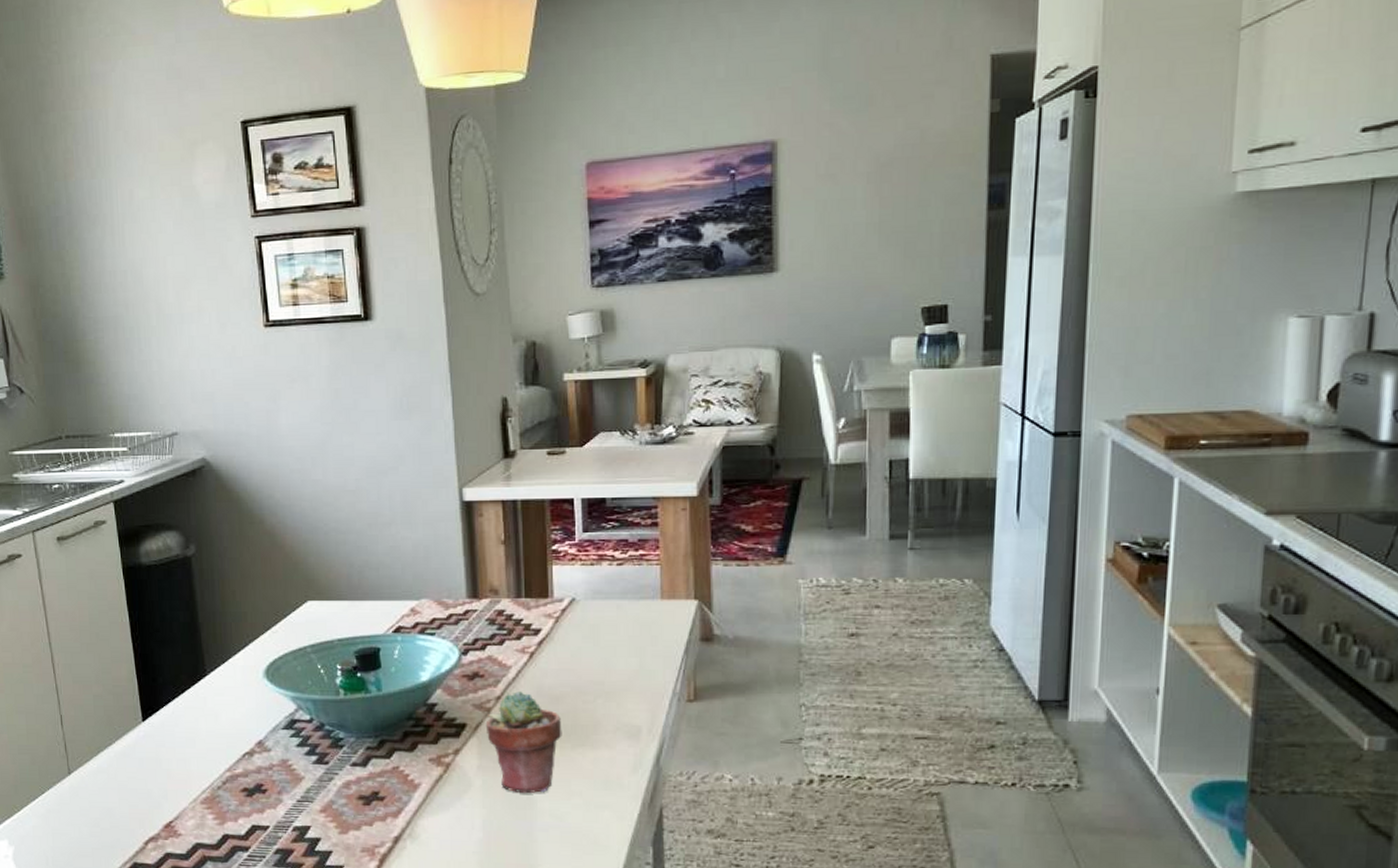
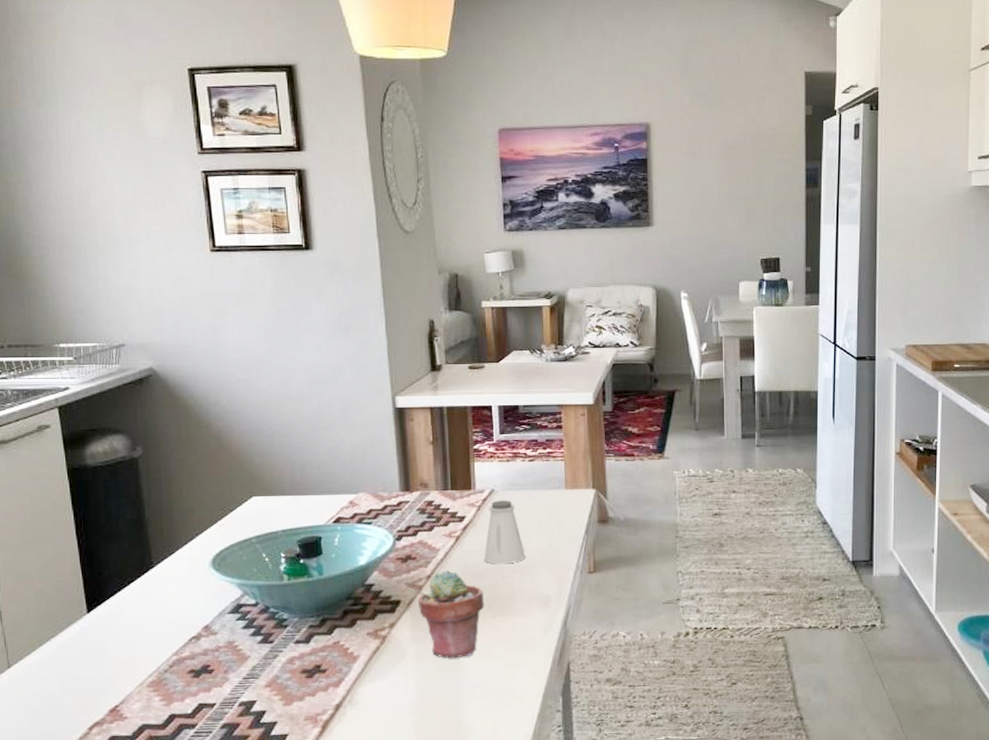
saltshaker: none [562,611,612,687] -> present [484,500,526,564]

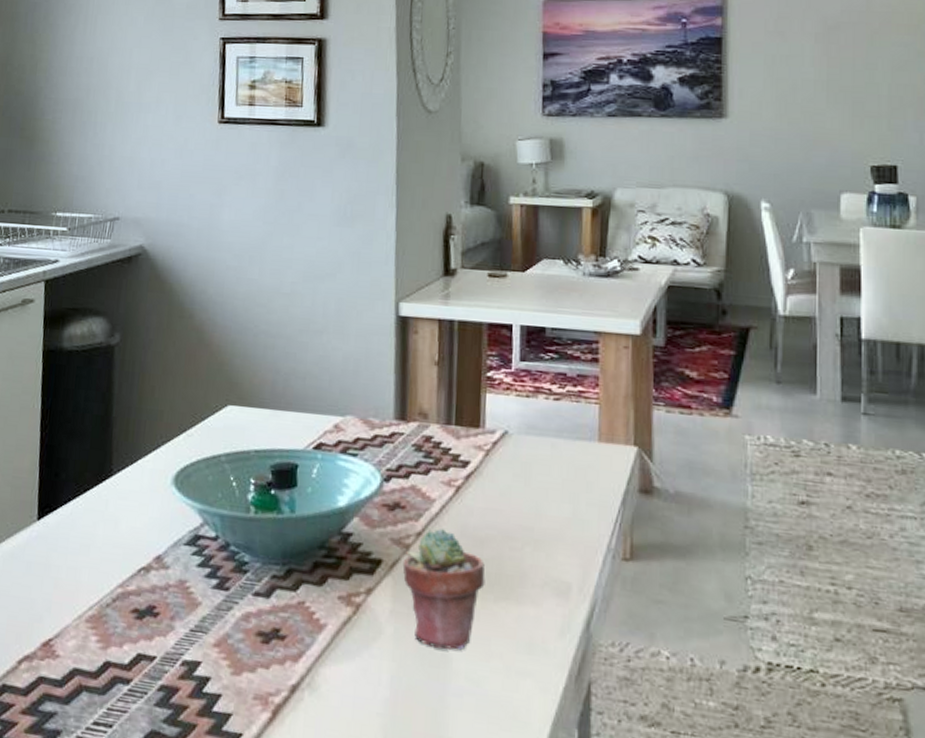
saltshaker: present [484,500,526,564] -> none [488,446,542,532]

